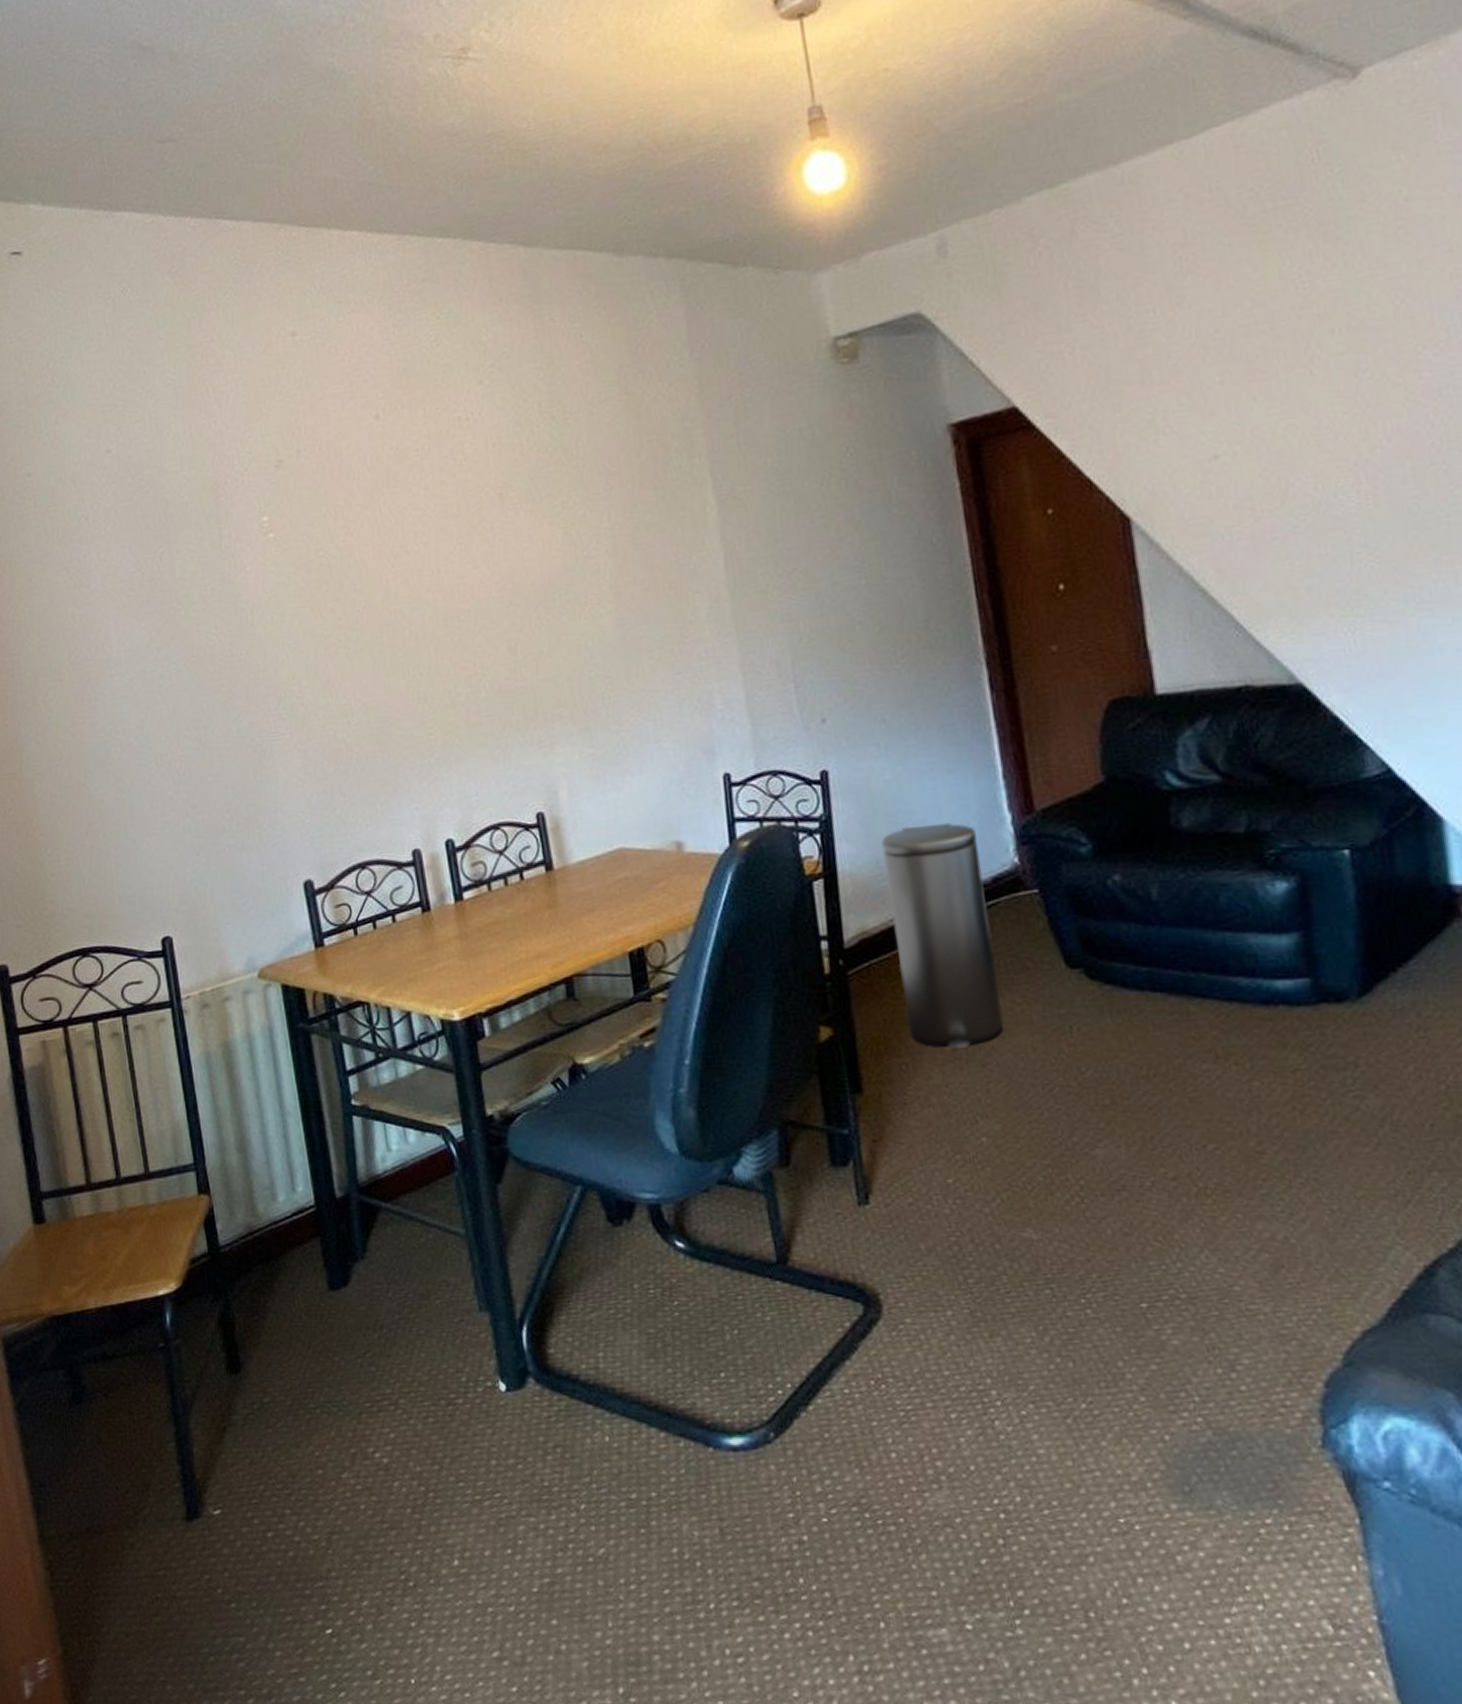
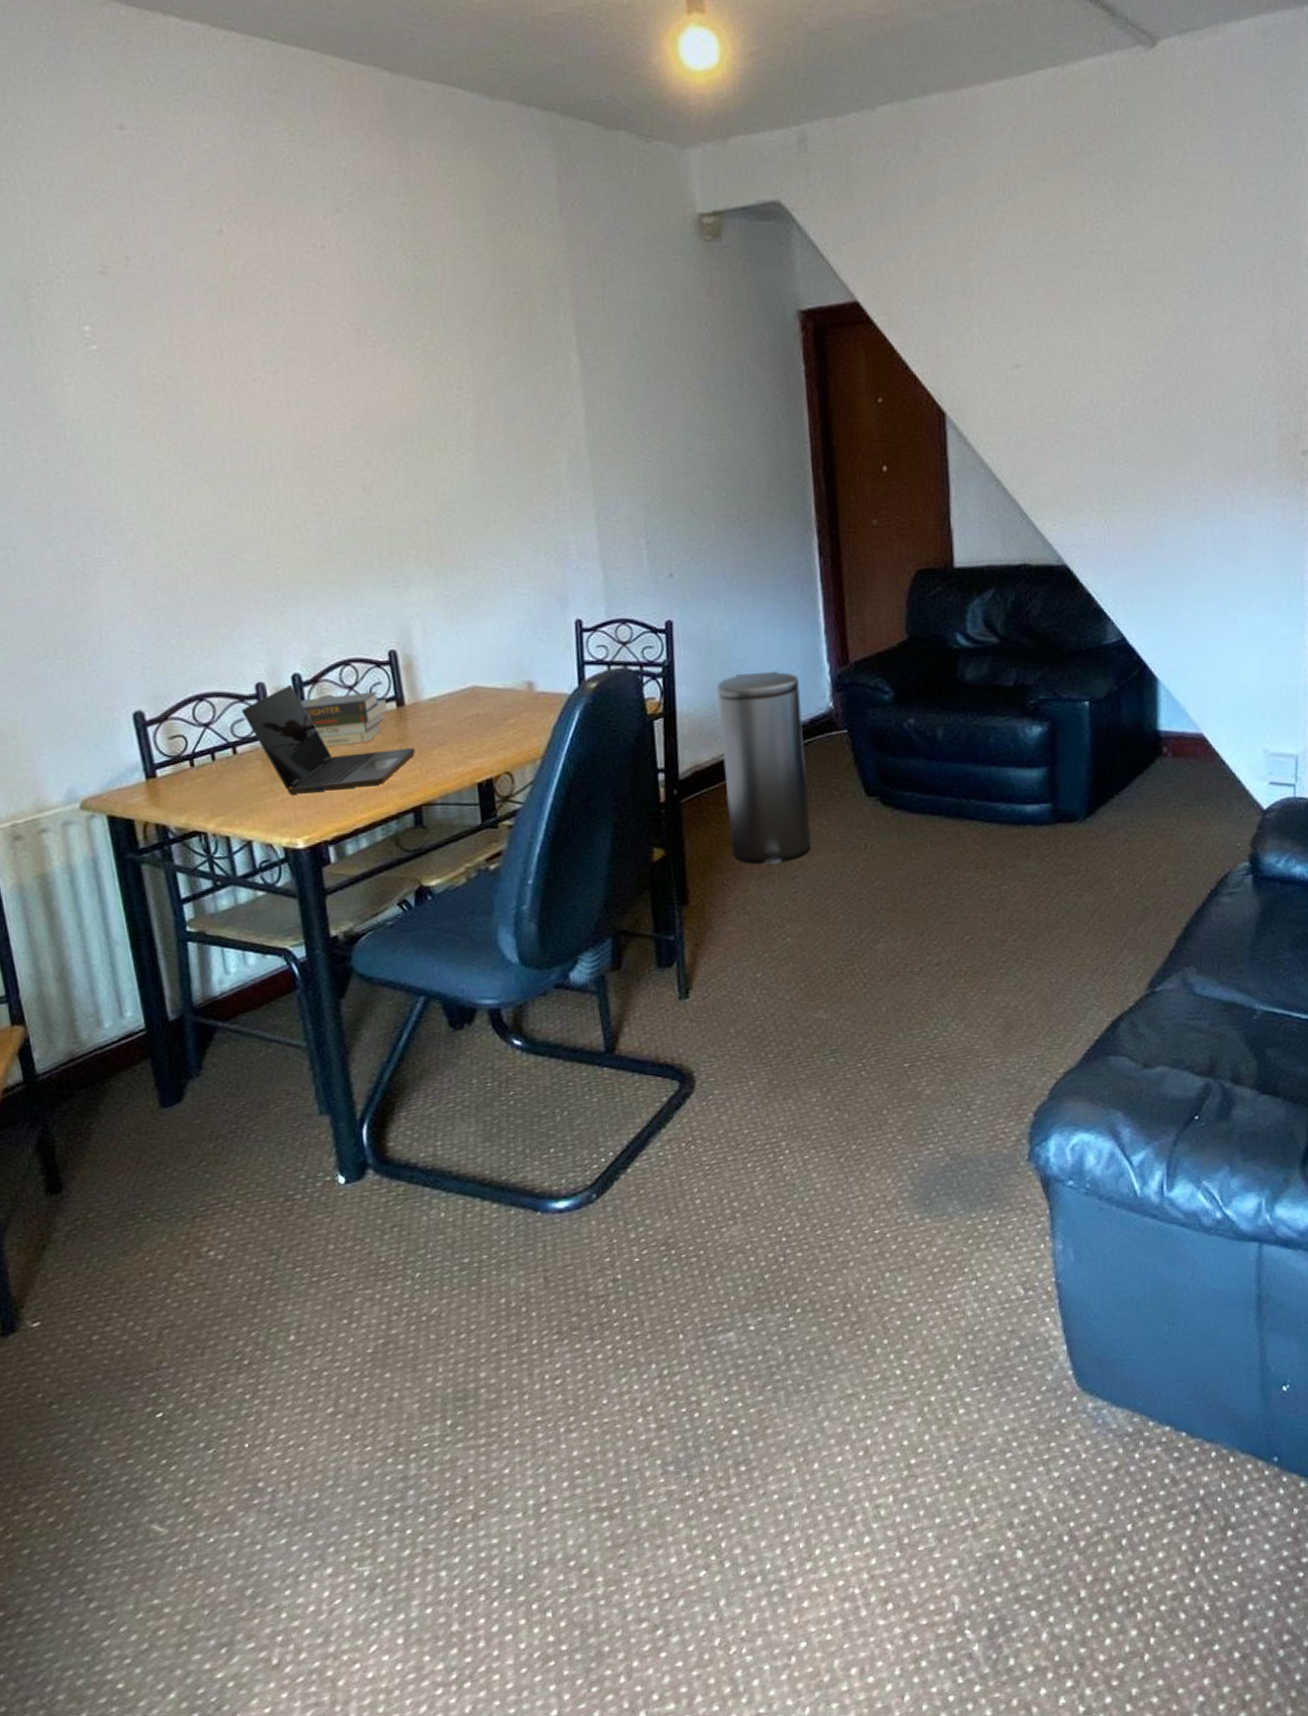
laptop: none [400,851,565,964] -> present [242,685,415,794]
books: none [454,855,537,915] -> present [300,691,388,748]

